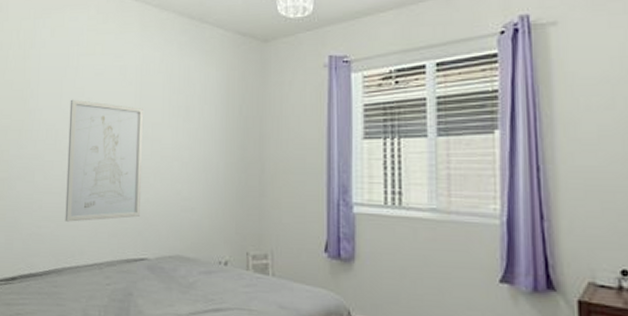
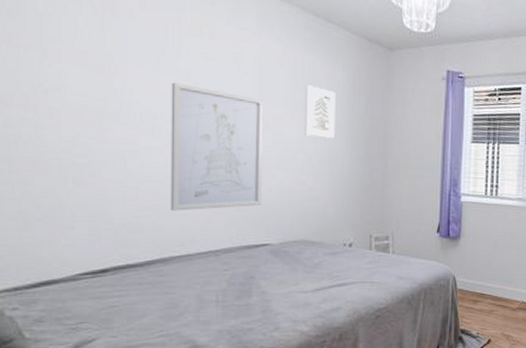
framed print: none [179,89,210,143] -> present [304,85,336,139]

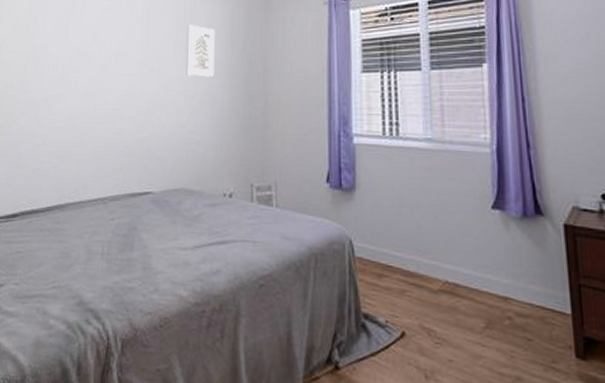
wall art: present [170,82,263,211] -> none [69,34,150,157]

